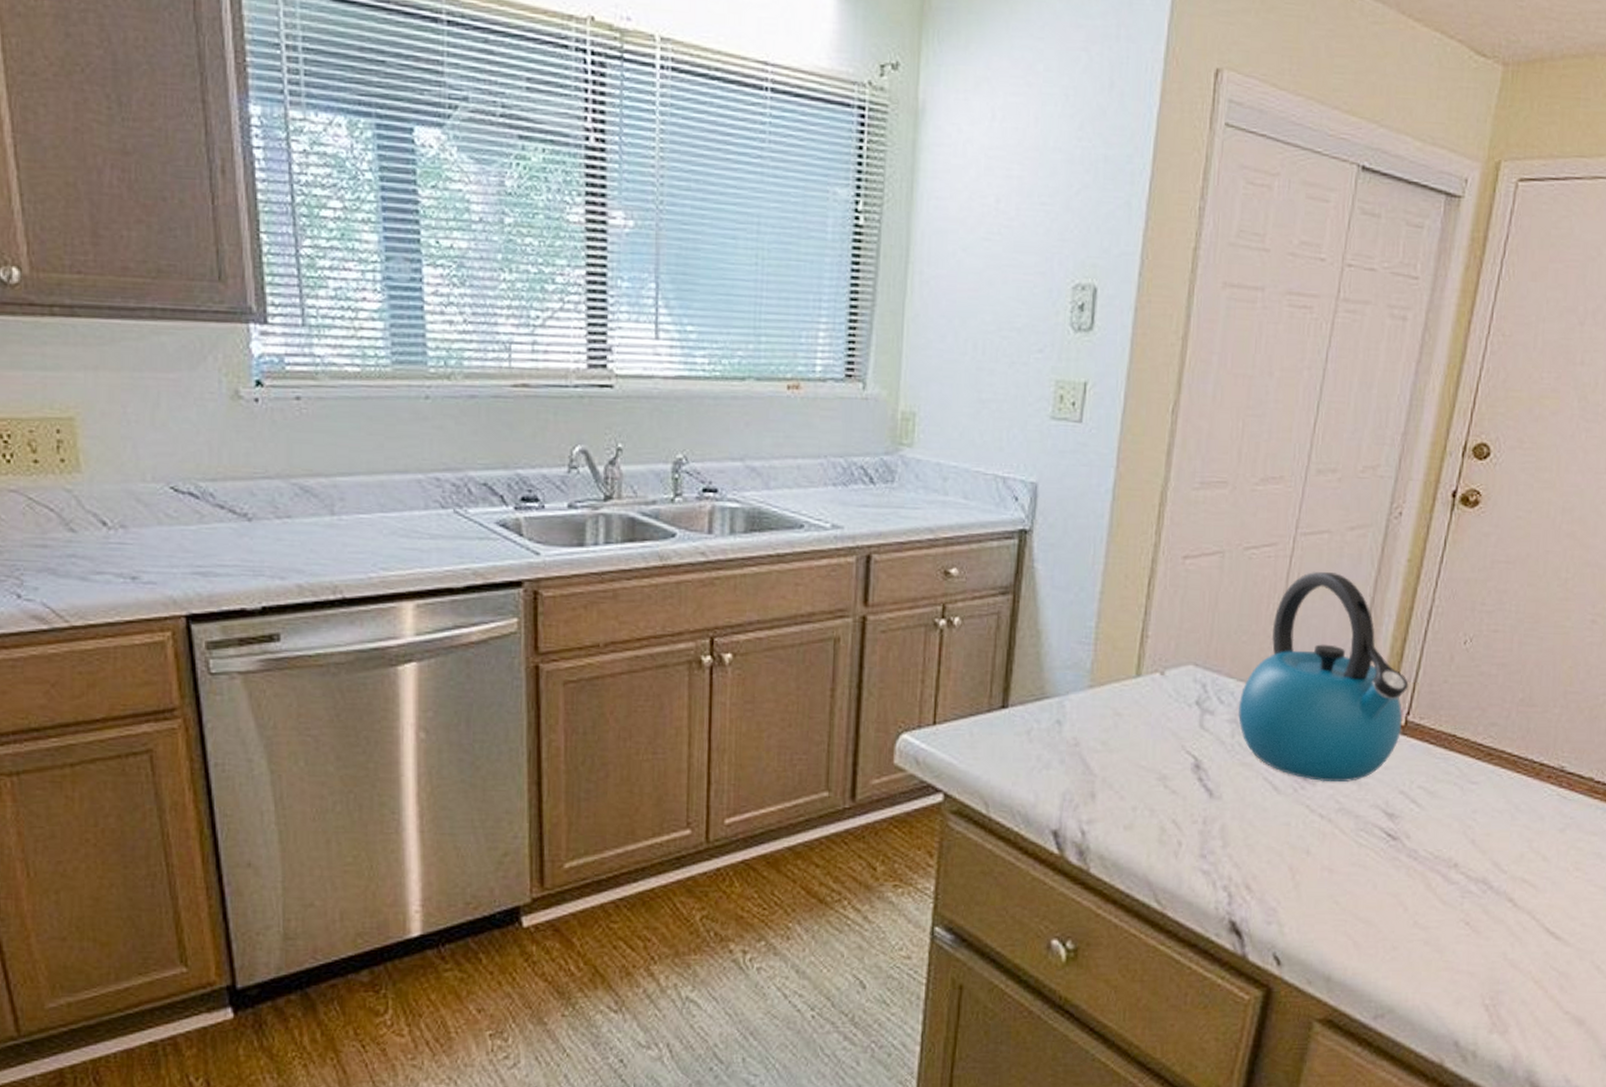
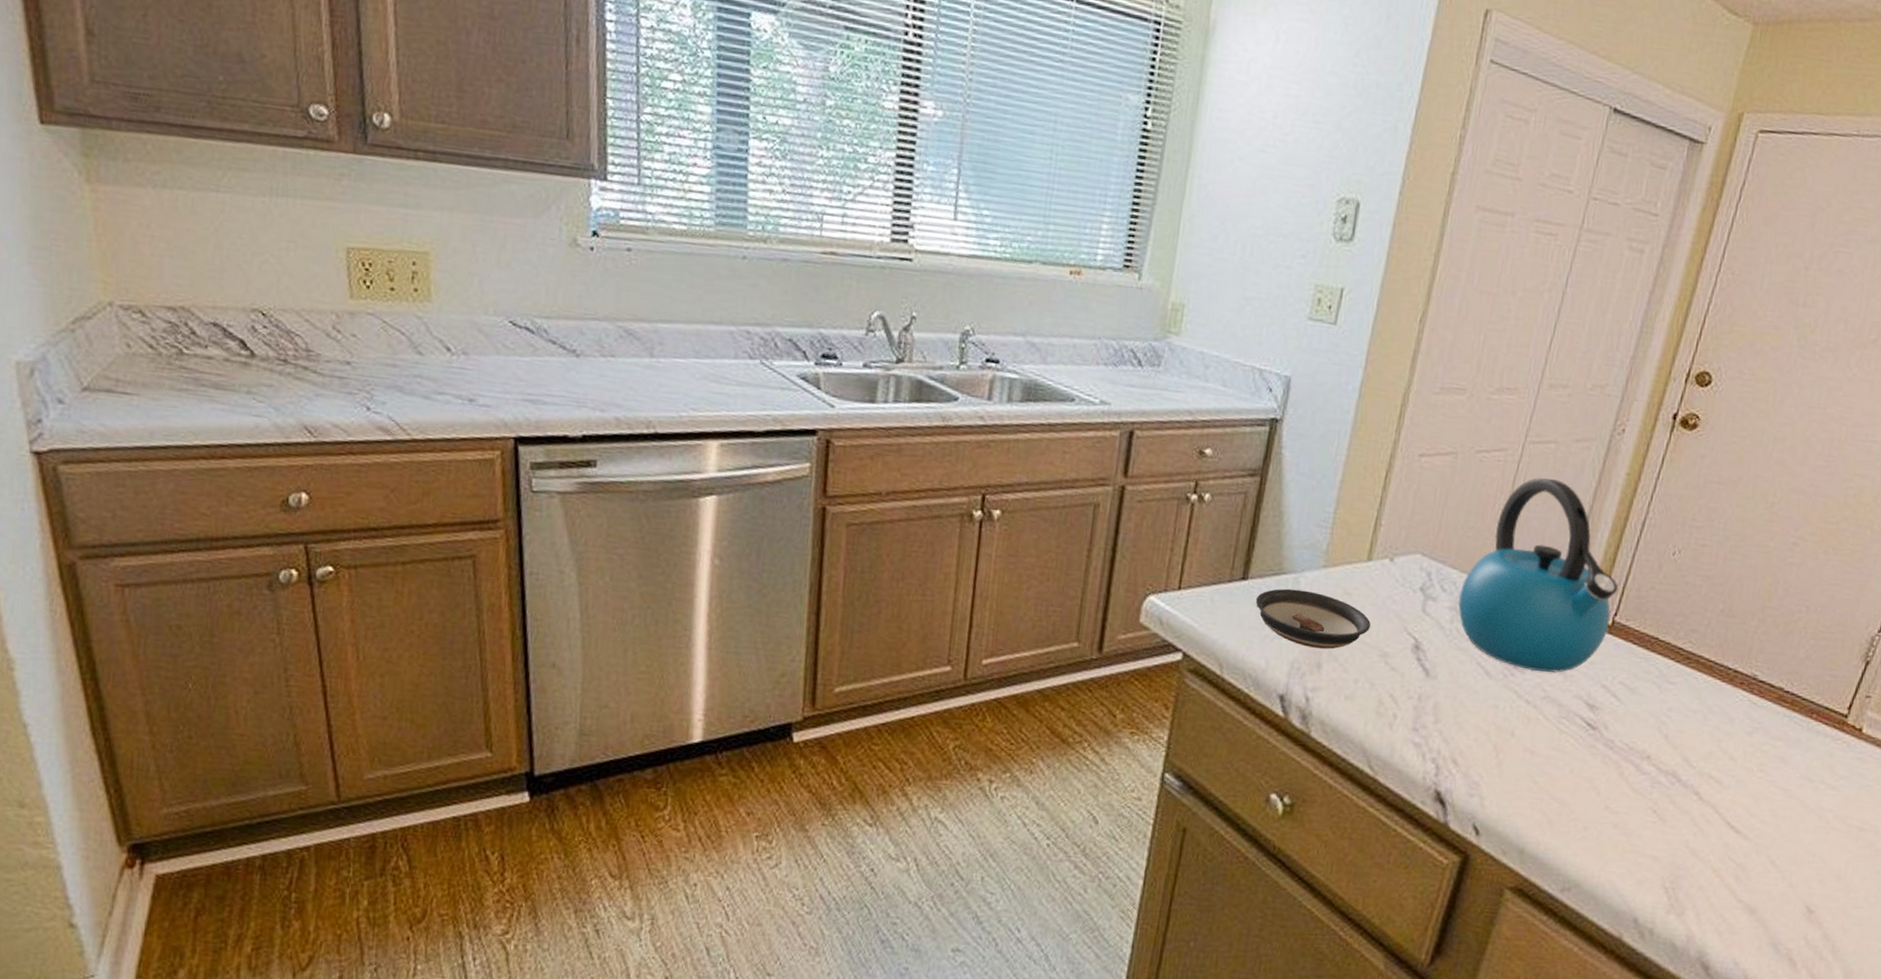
saucer: none [1018,714,1146,776] -> present [1255,588,1371,649]

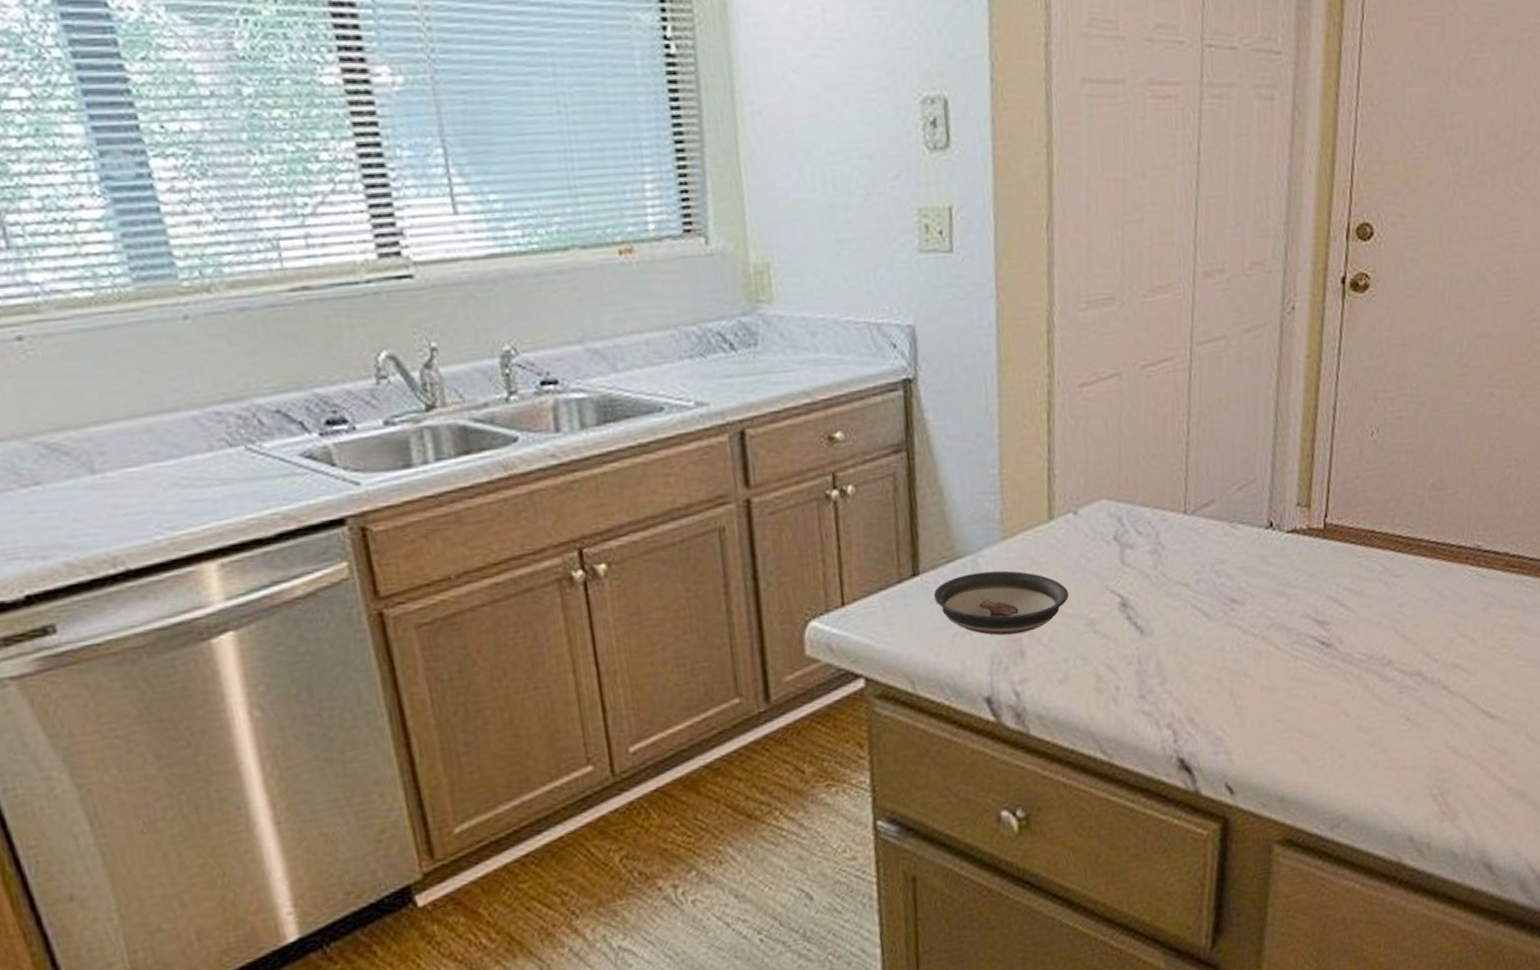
kettle: present [1458,478,1618,673] -> none [1157,380,1323,600]

